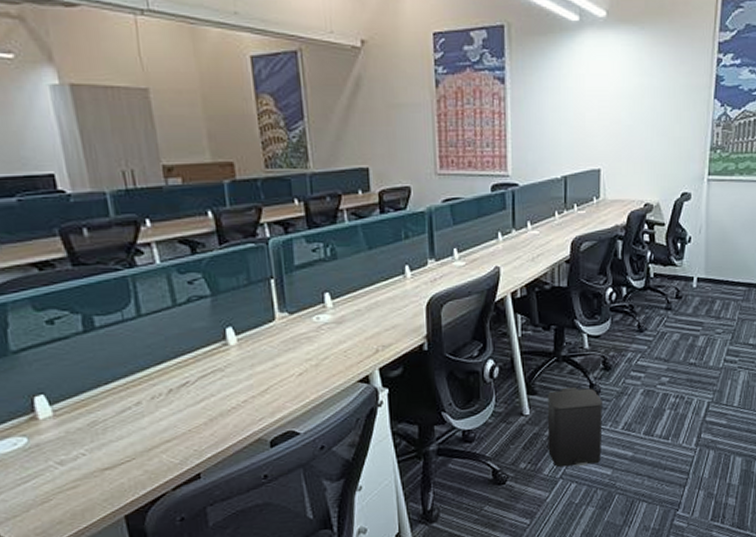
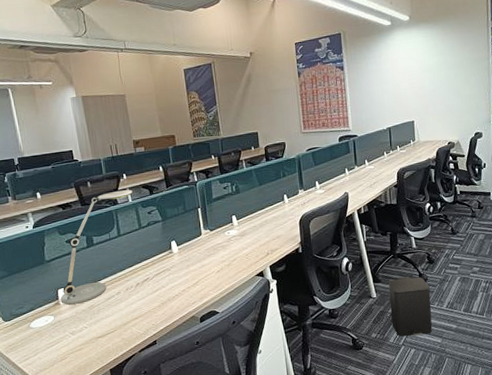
desk lamp: none [38,244,162,420] -> present [60,189,133,305]

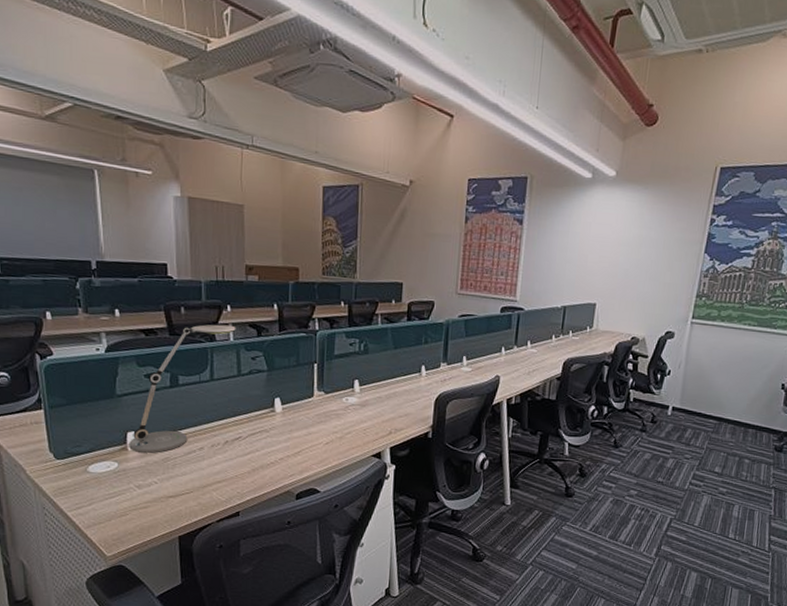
pedal bin: present [389,277,432,337] -> none [522,487,575,558]

